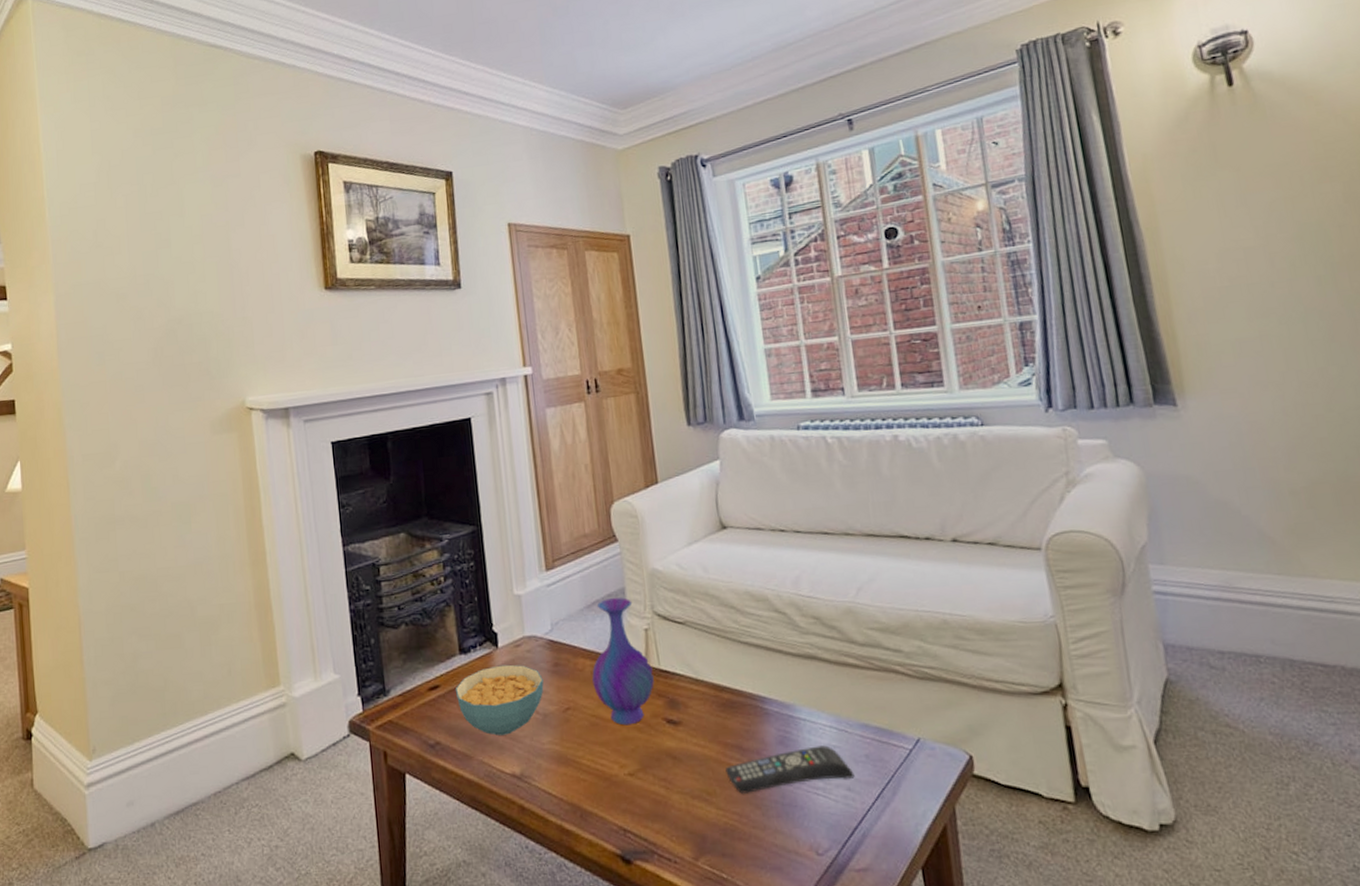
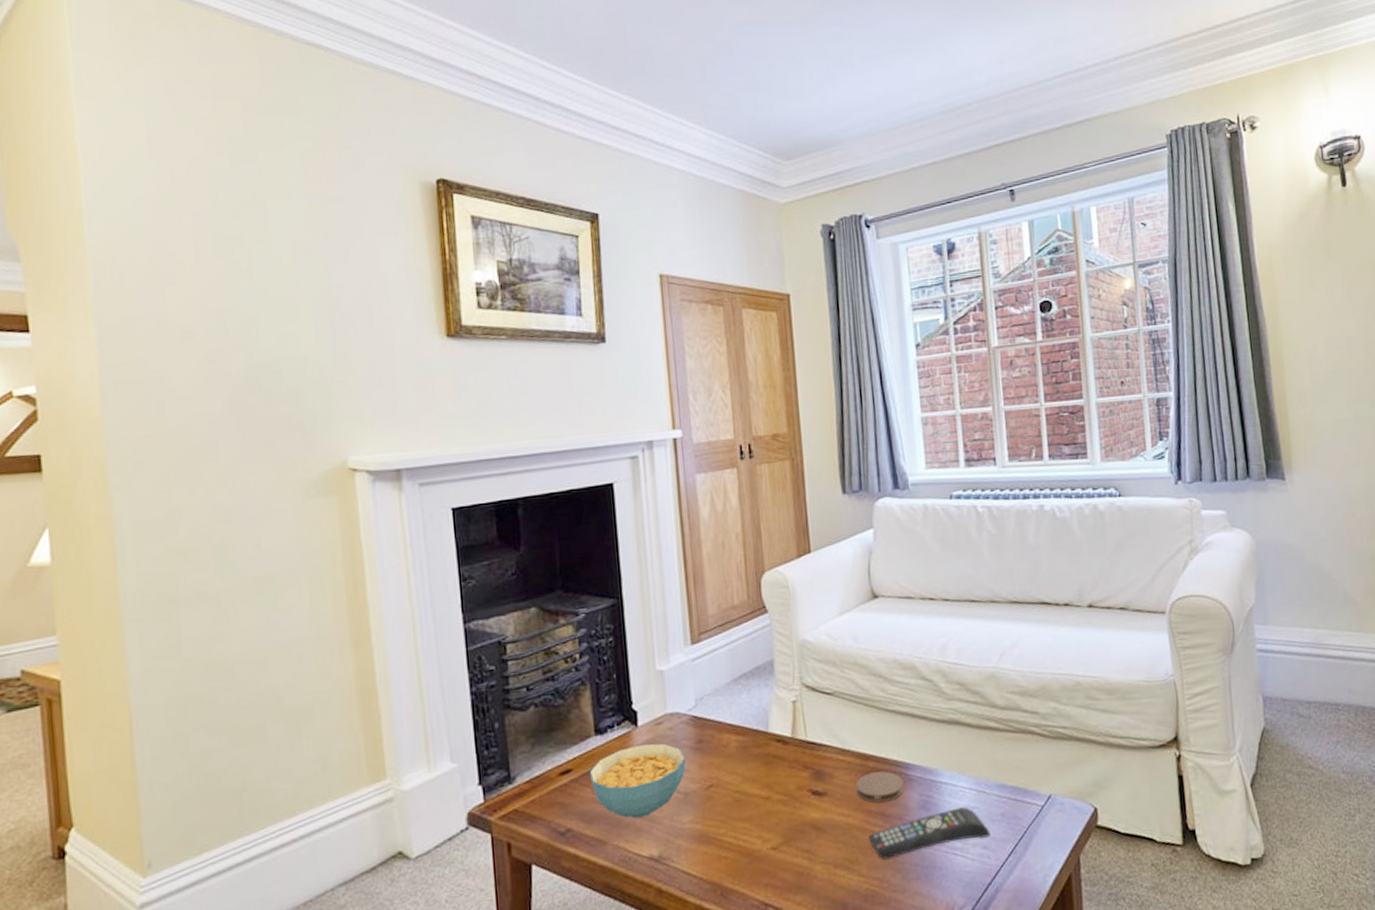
vase: present [592,597,654,725] -> none [737,670,801,800]
coaster: none [710,703,761,736] -> present [855,771,904,803]

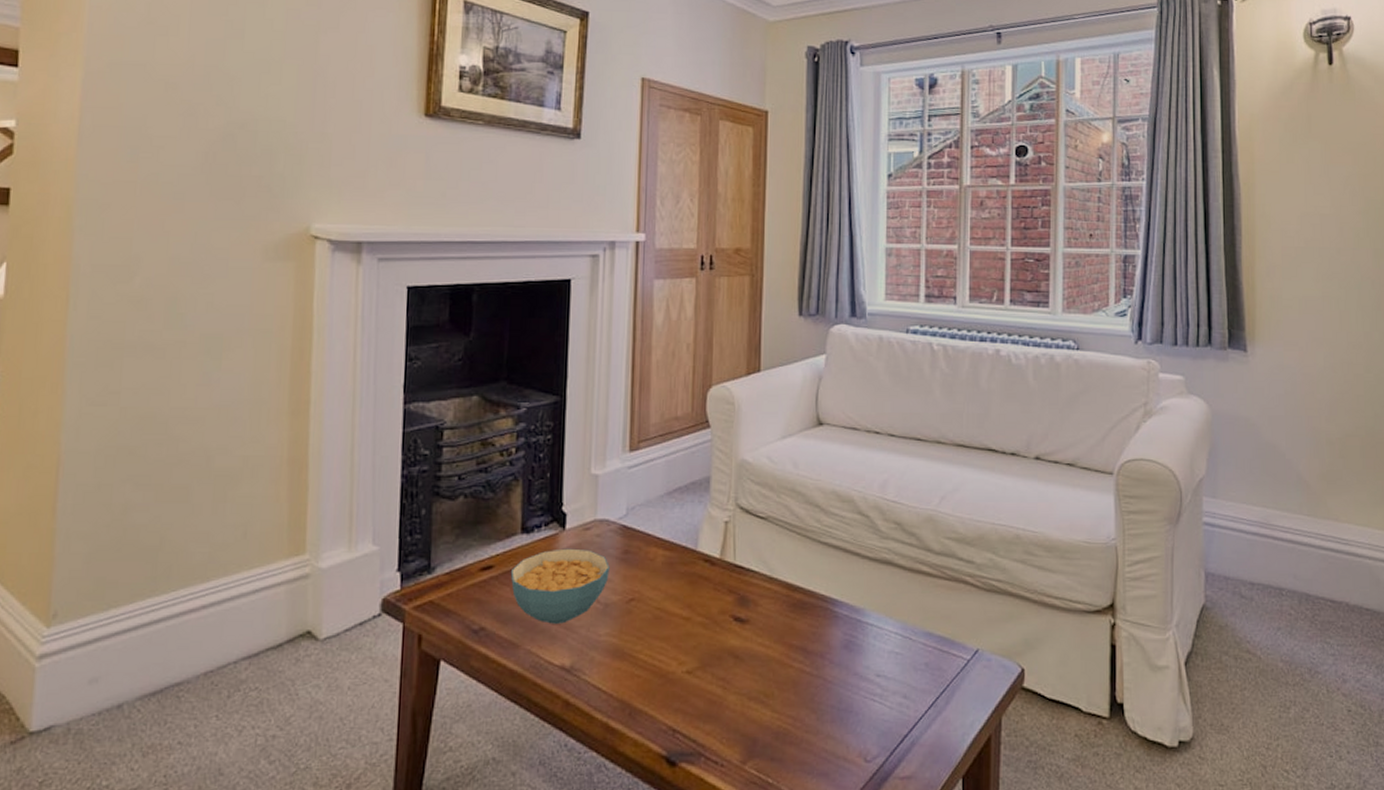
coaster: present [855,771,904,803] -> none [779,605,829,637]
remote control: present [868,807,991,860] -> none [787,652,912,697]

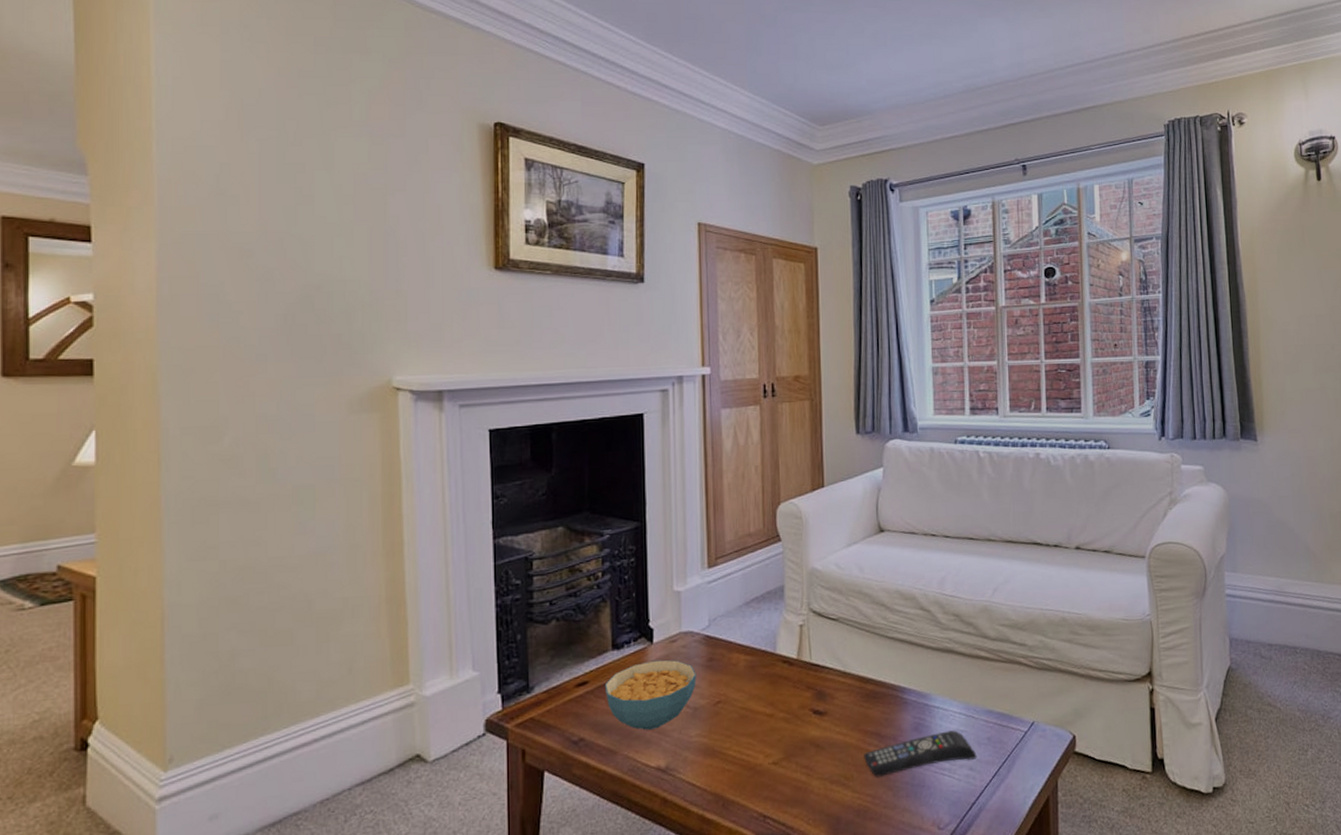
remote control: none [787,652,912,697] -> present [864,730,977,777]

